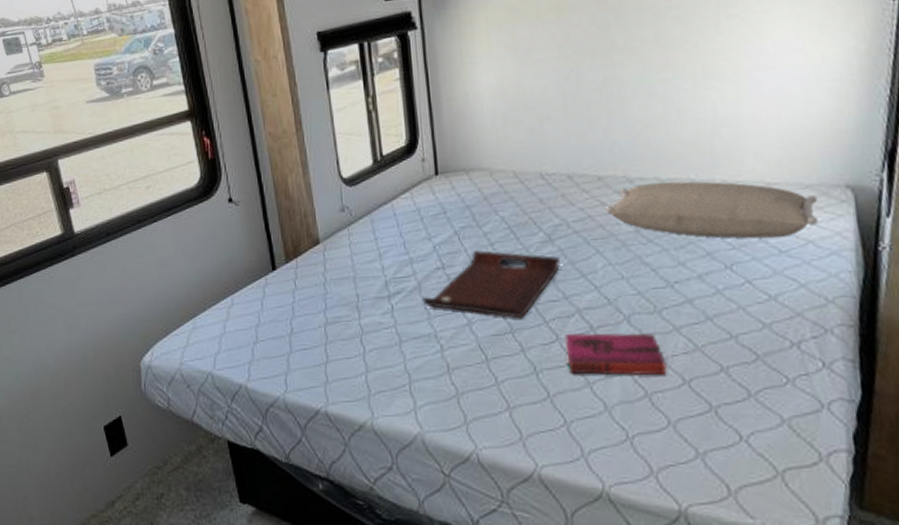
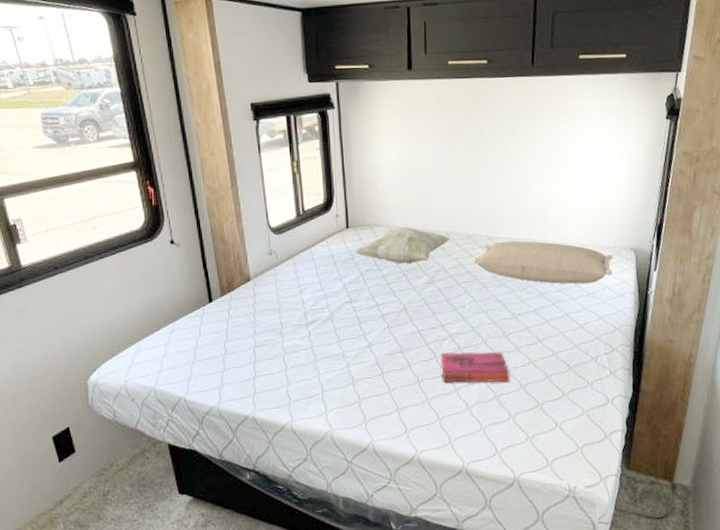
serving tray: present [422,249,560,319] -> none [334,288,438,342]
decorative pillow: none [447,170,574,218] -> present [355,227,451,264]

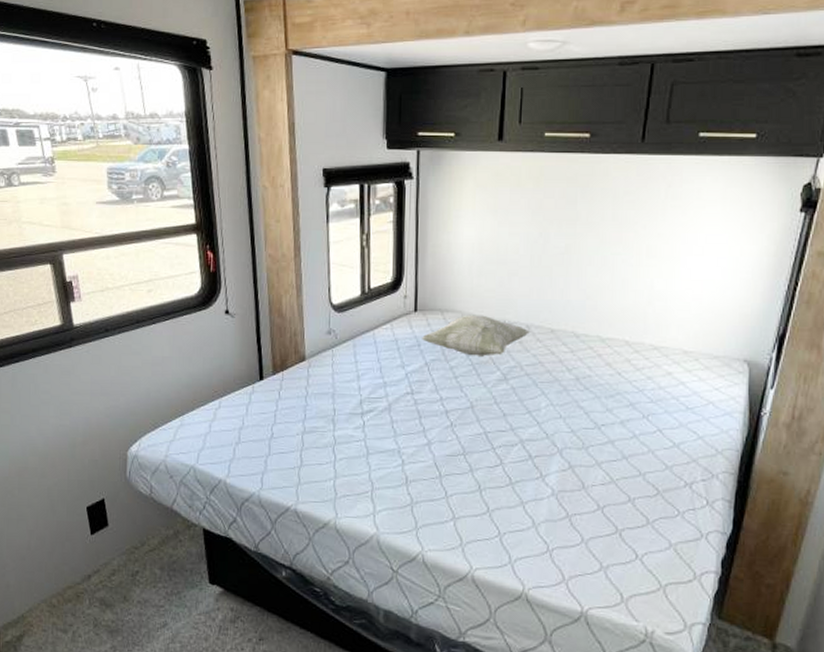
hardback book: present [440,351,510,383] -> none [507,459,587,501]
pillow: present [472,241,613,284] -> none [553,340,721,396]

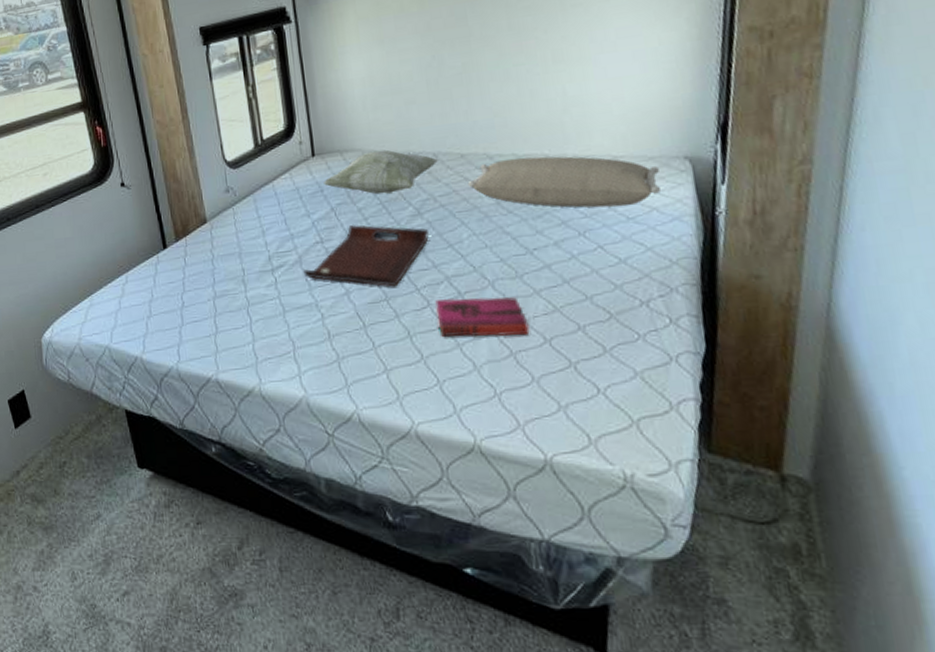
serving tray: none [391,380,511,444] -> present [303,224,429,287]
hardback book: none [507,459,587,501] -> present [435,297,530,338]
pillow: none [553,340,721,396] -> present [467,156,660,208]

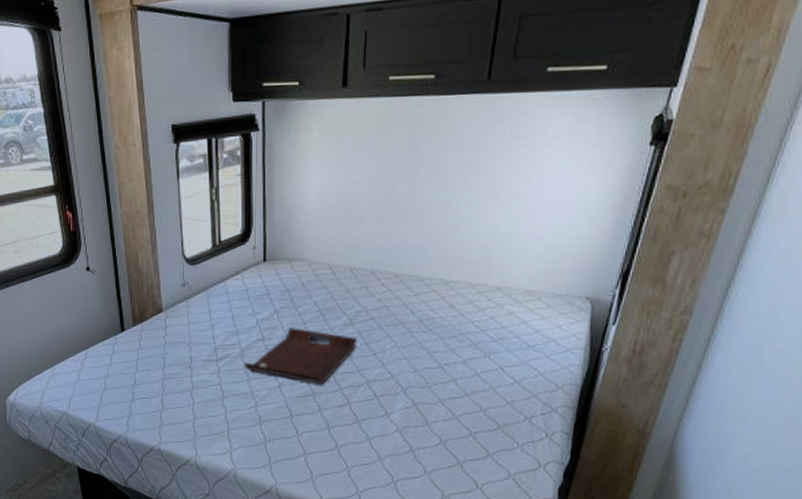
decorative pillow: present [324,150,439,195] -> none [271,262,376,303]
hardback book: present [435,297,530,338] -> none [354,398,430,436]
pillow: present [467,156,660,208] -> none [397,282,563,334]

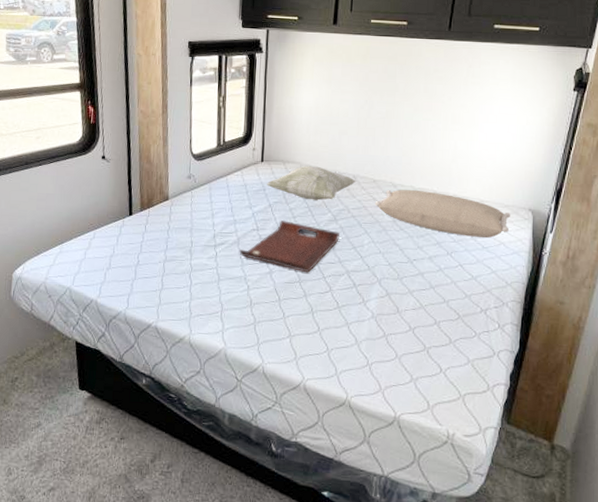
decorative pillow: none [271,262,376,303] -> present [267,165,357,201]
pillow: none [397,282,563,334] -> present [375,189,510,238]

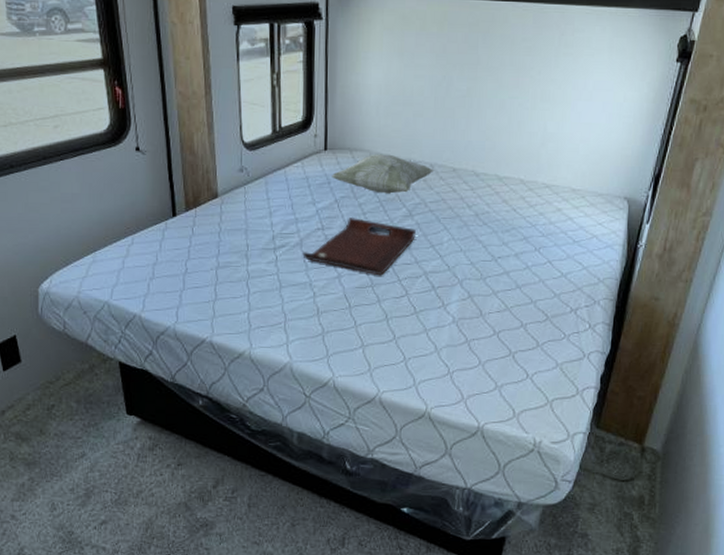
pillow: present [375,189,510,238] -> none [455,178,604,230]

